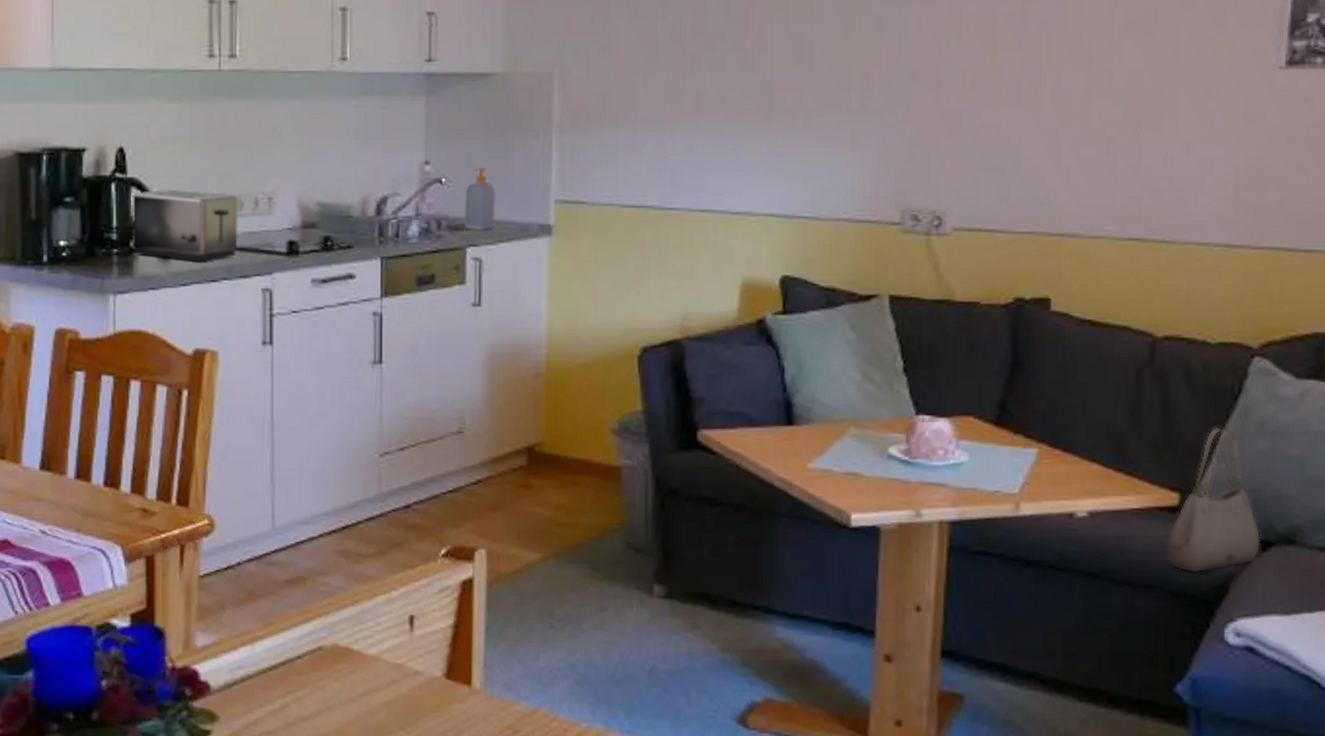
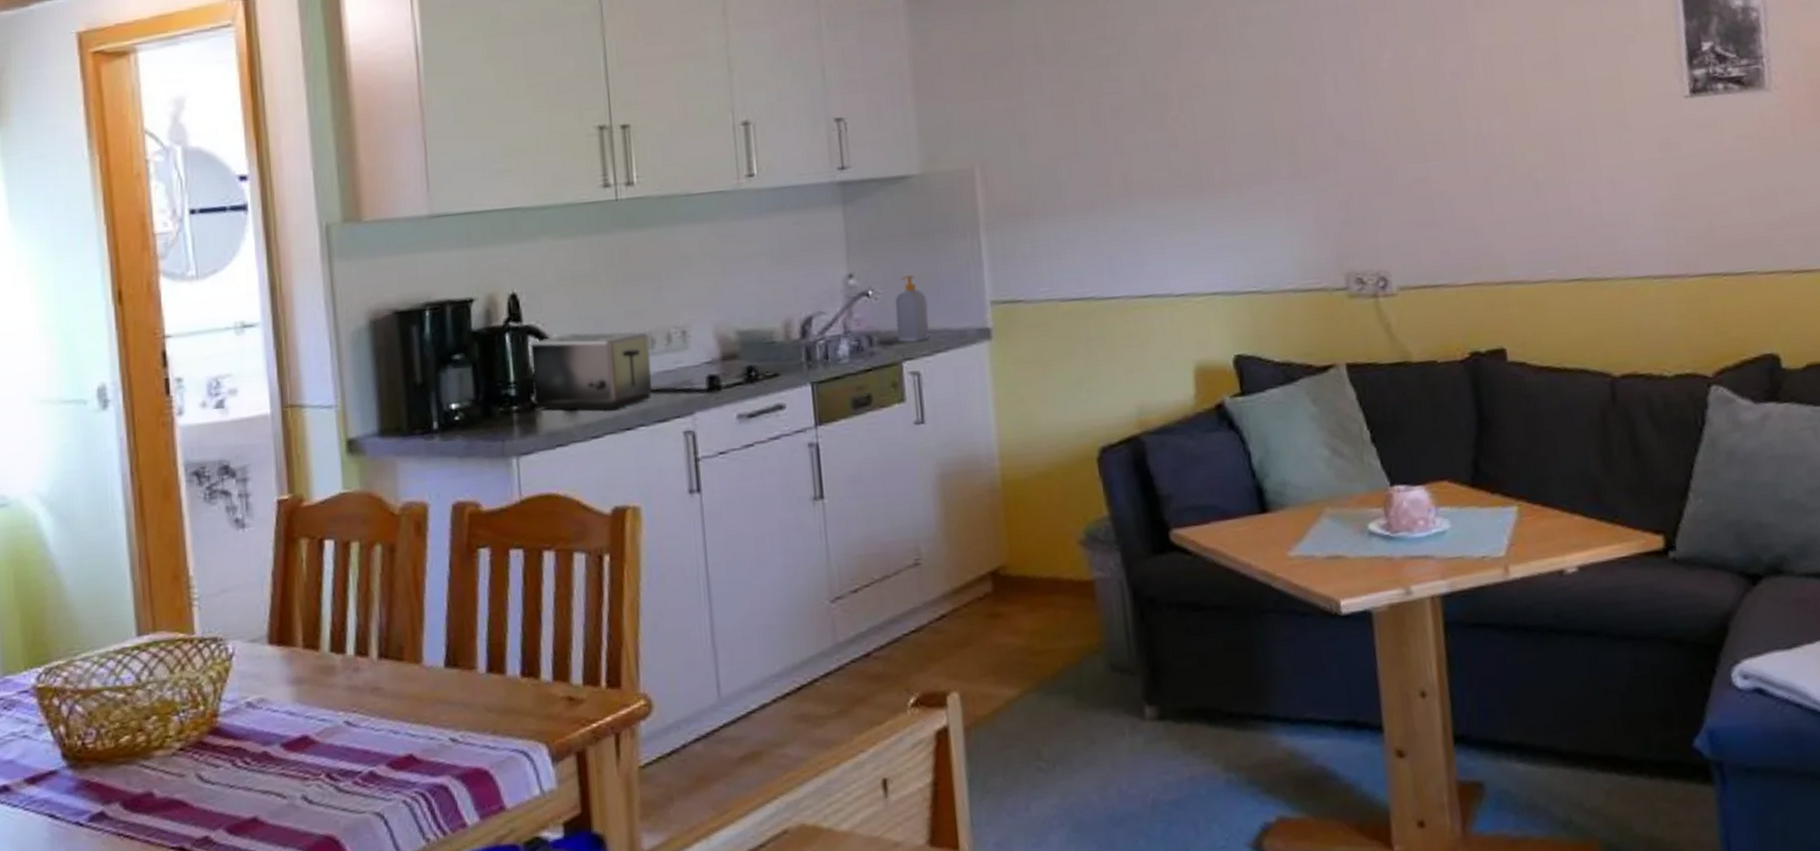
handbag: present [1166,427,1261,573] -> none [1658,462,1751,618]

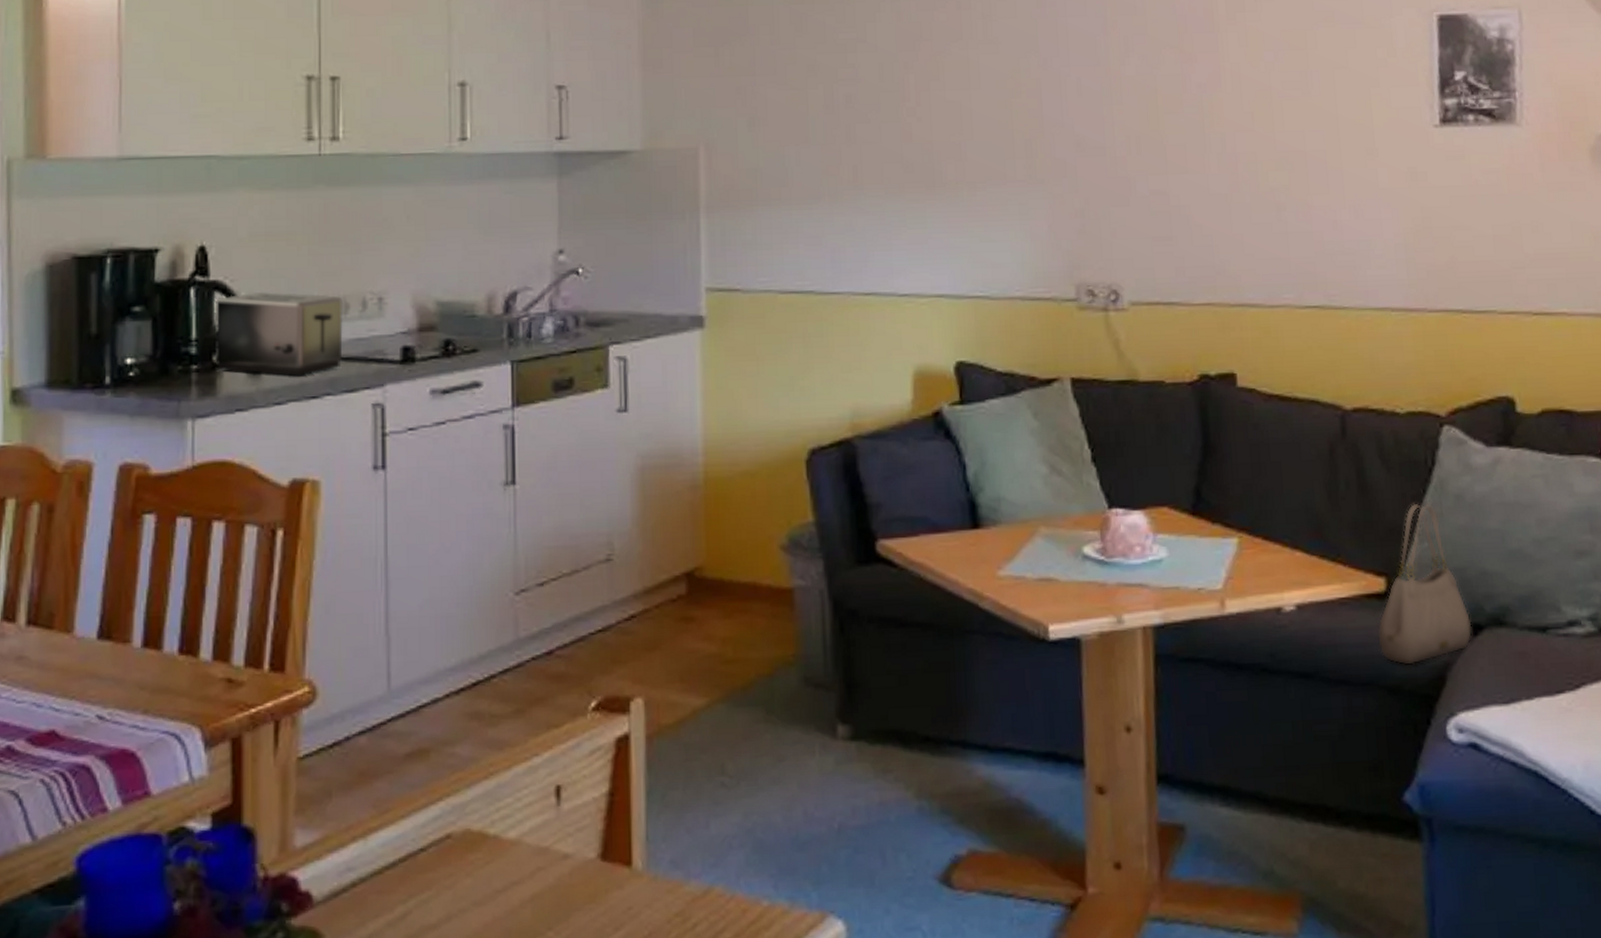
soap bottle: present [894,275,930,344] -> none [604,255,640,327]
handbag: none [1658,462,1751,618] -> present [1377,503,1473,665]

